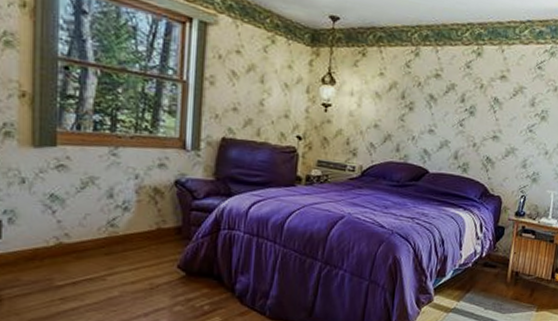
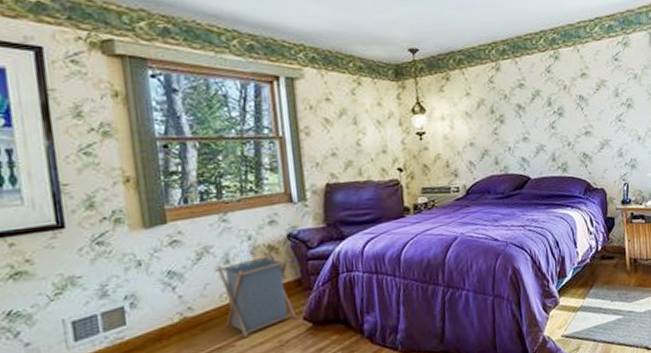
laundry basket: none [97,195,176,275] -> present [215,252,297,339]

